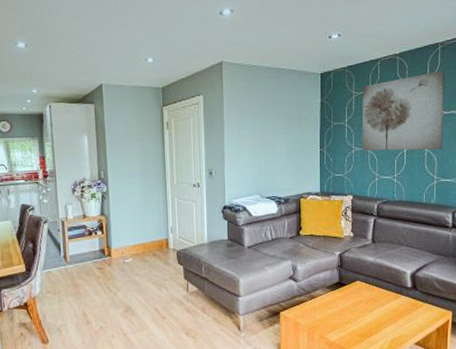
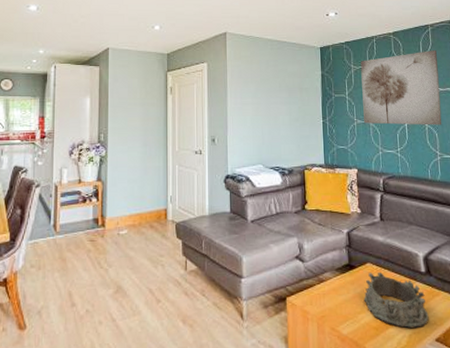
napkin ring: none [351,289,411,335] -> present [364,272,429,329]

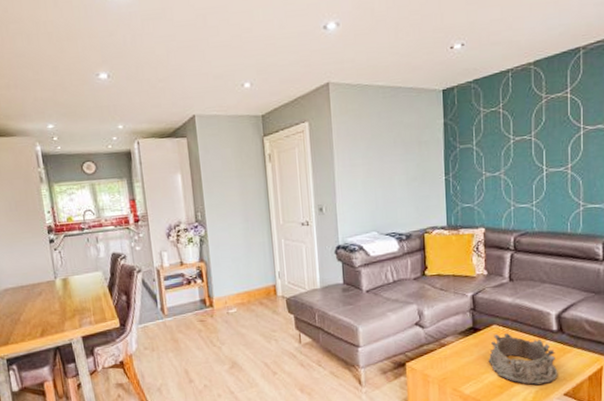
wall art: present [360,50,442,125] -> none [492,79,589,176]

